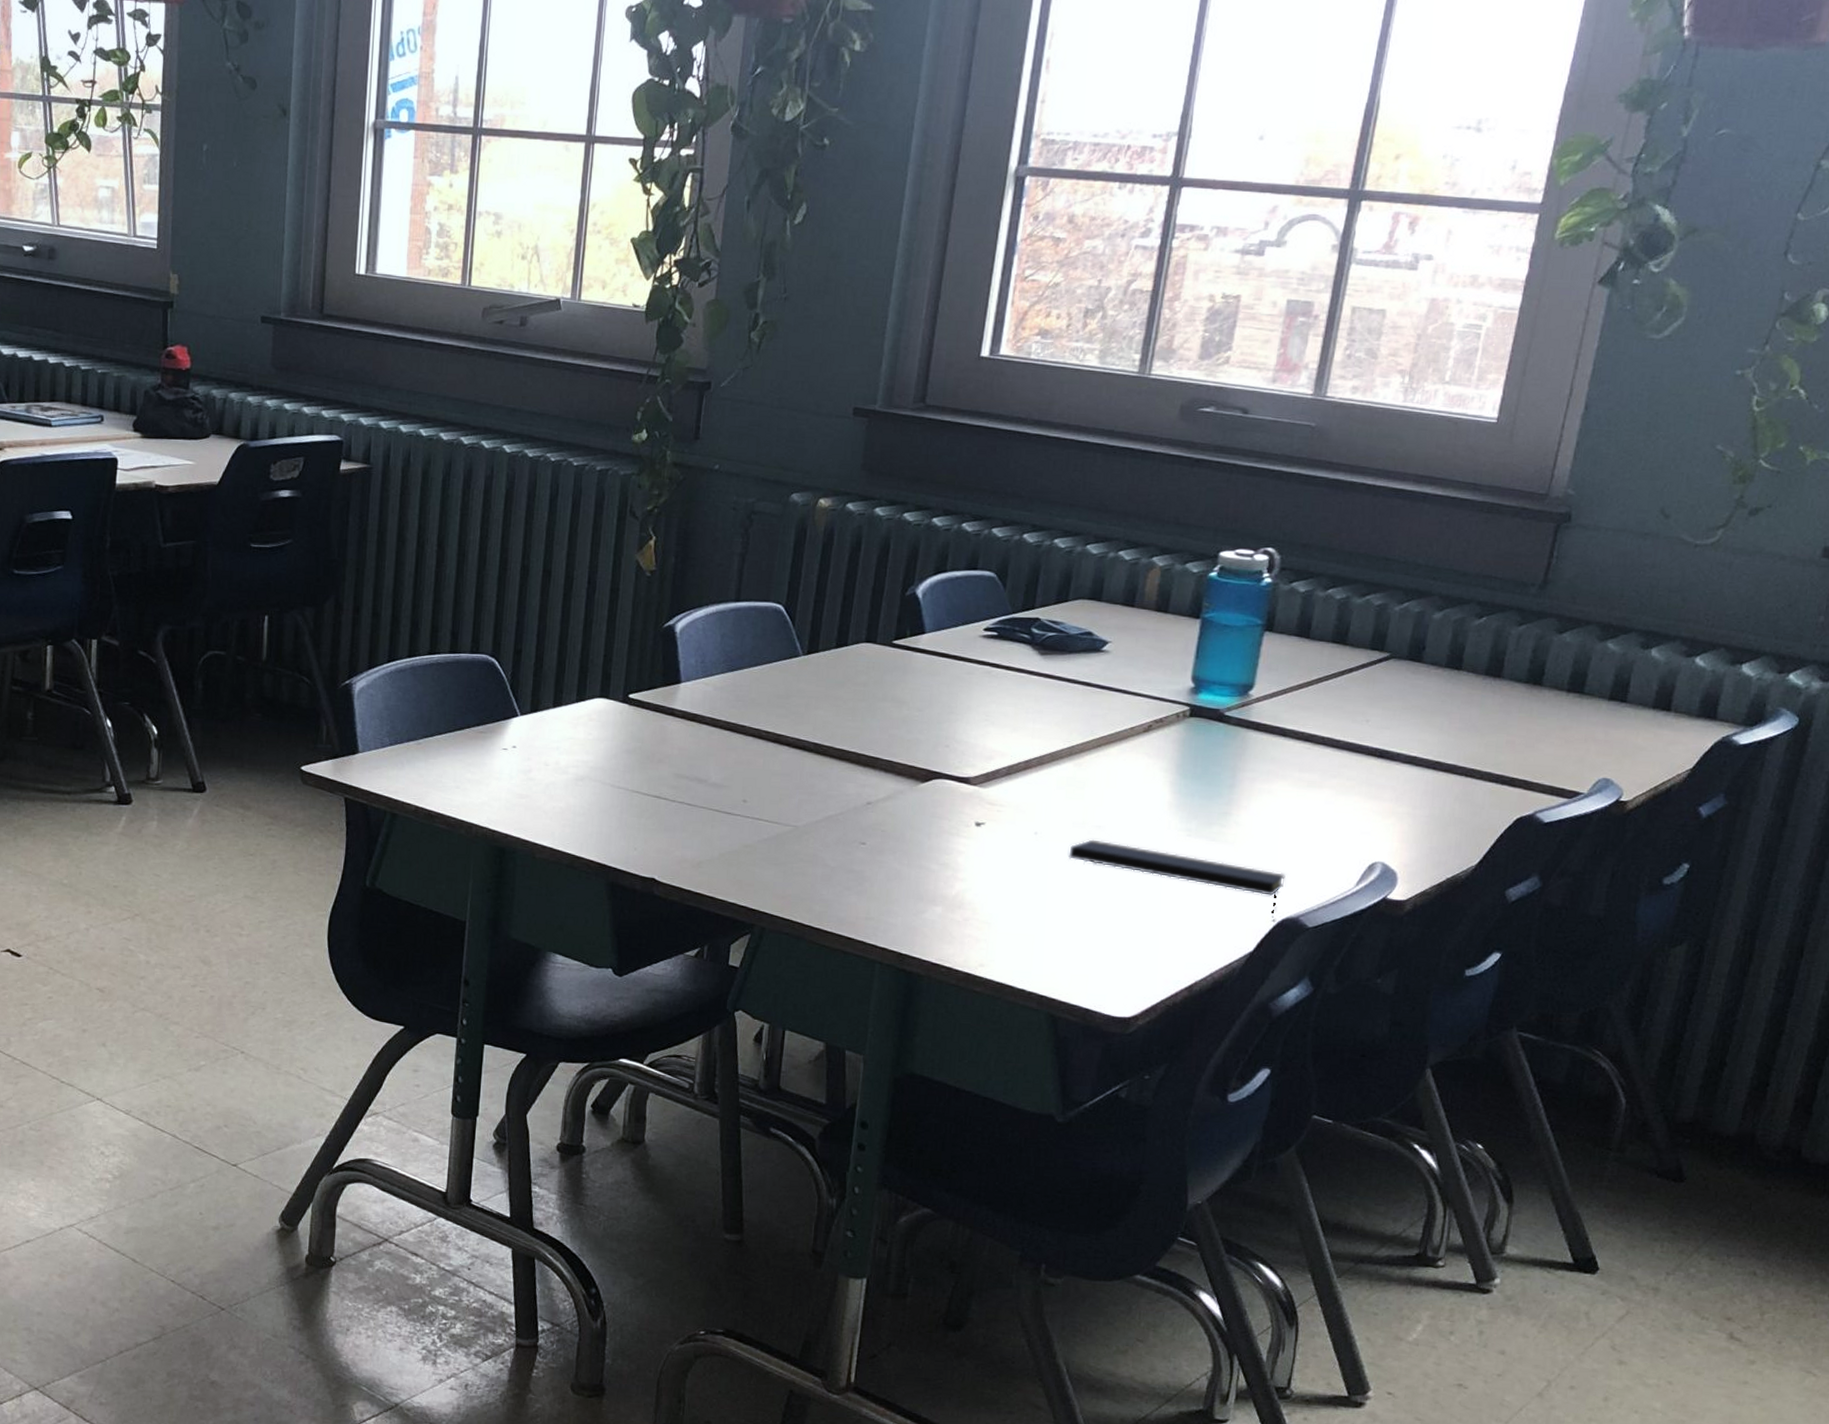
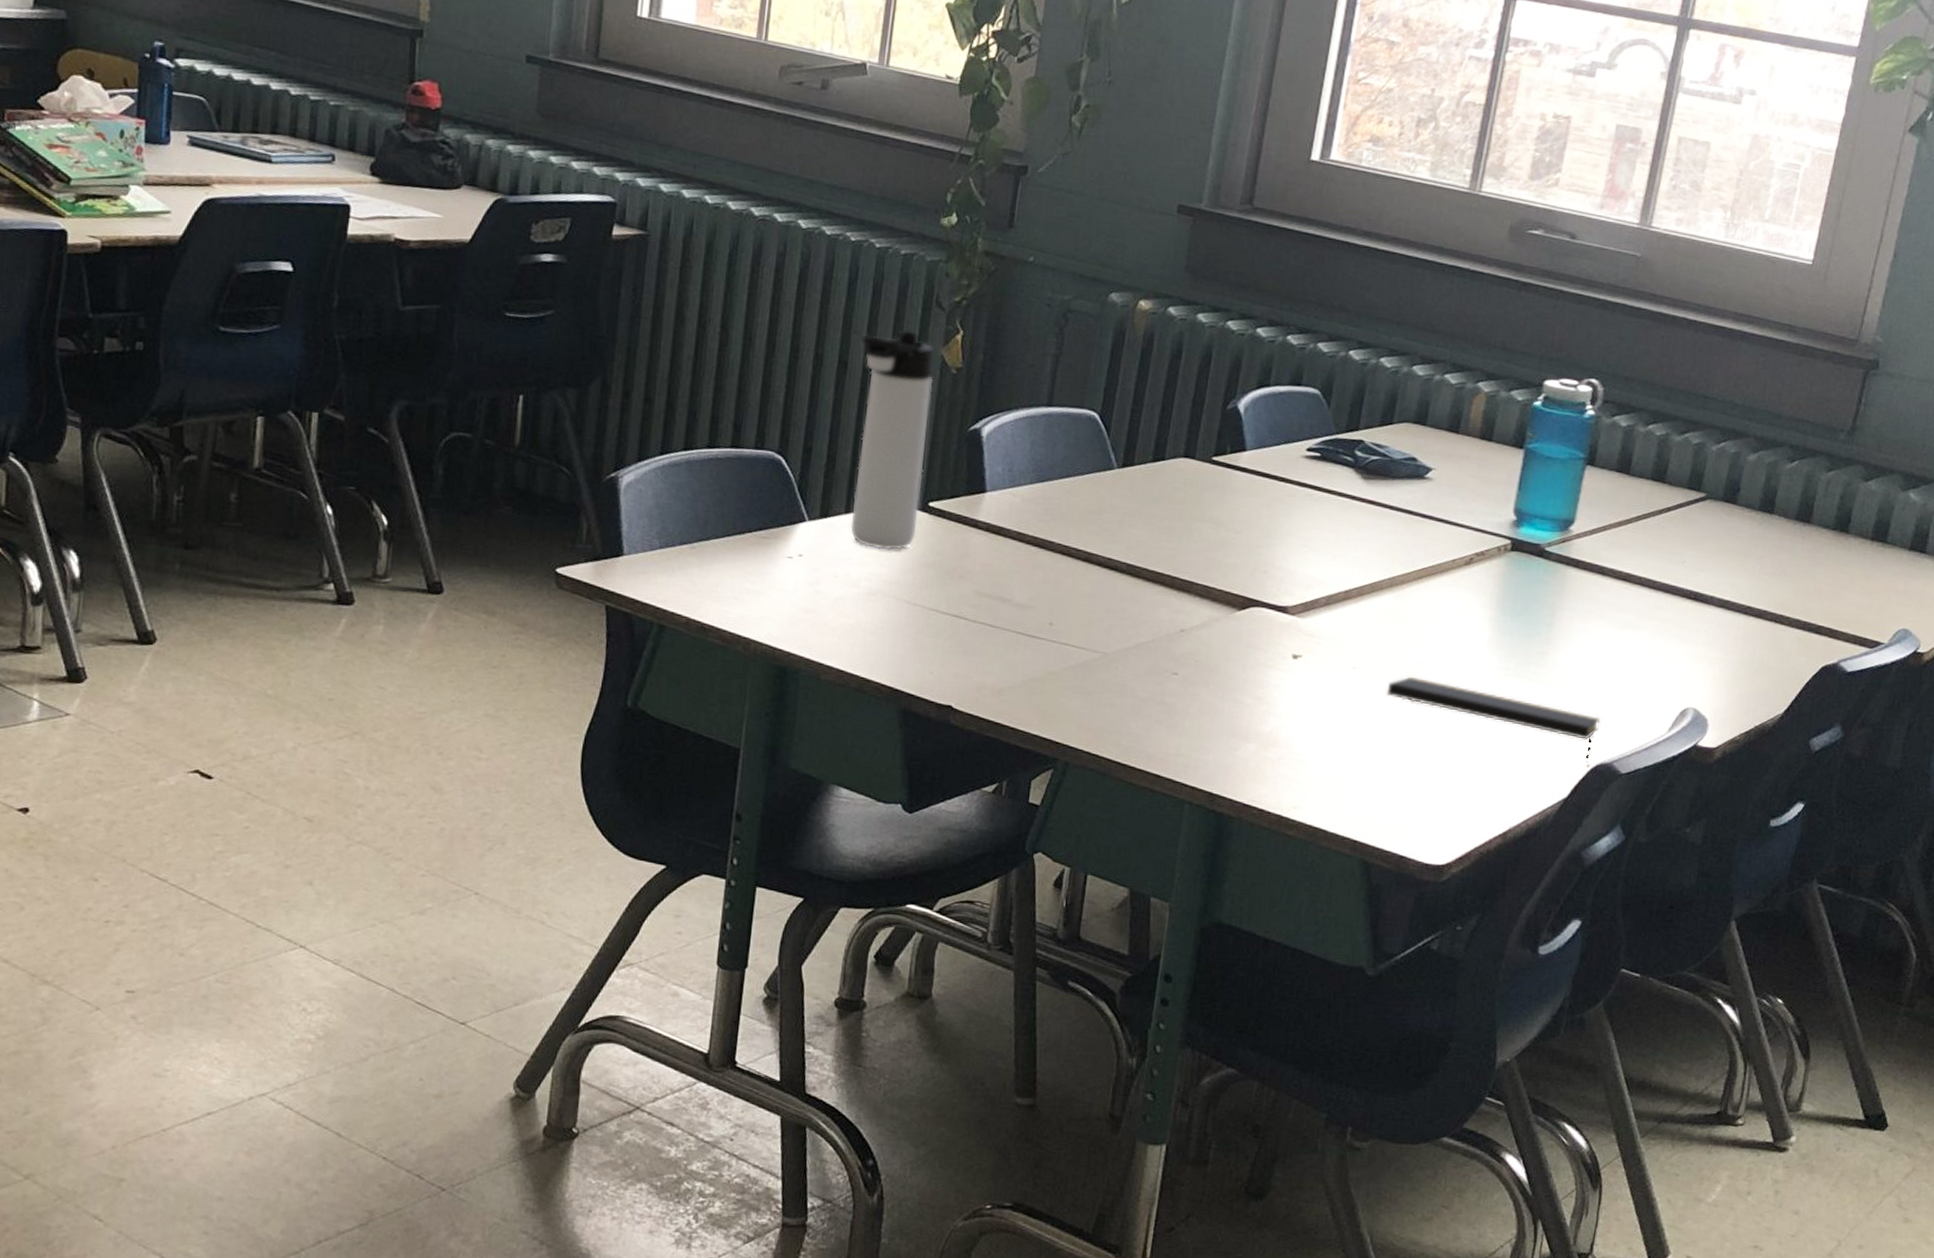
thermos bottle: none [558,539,630,740] -> present [850,330,935,551]

